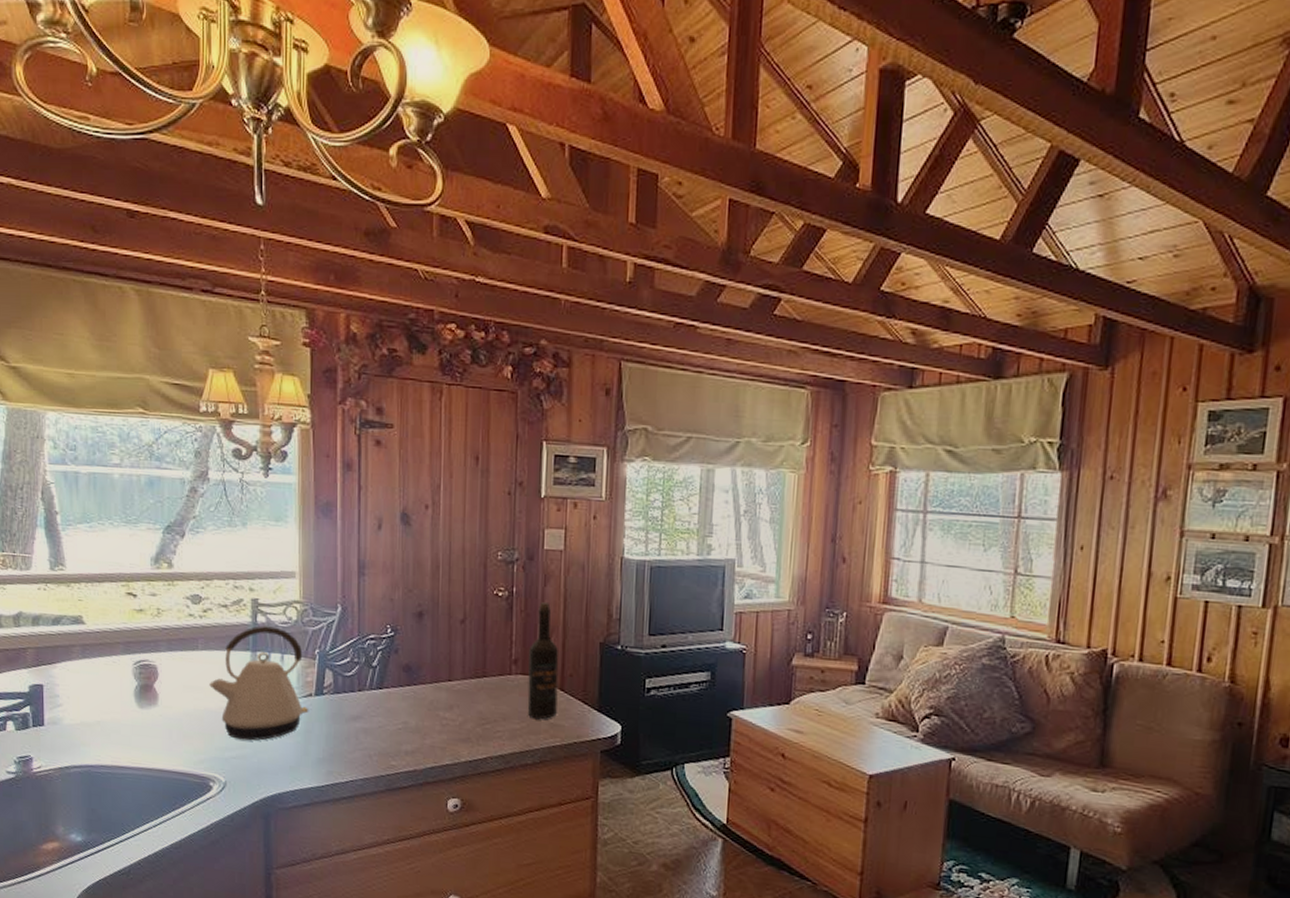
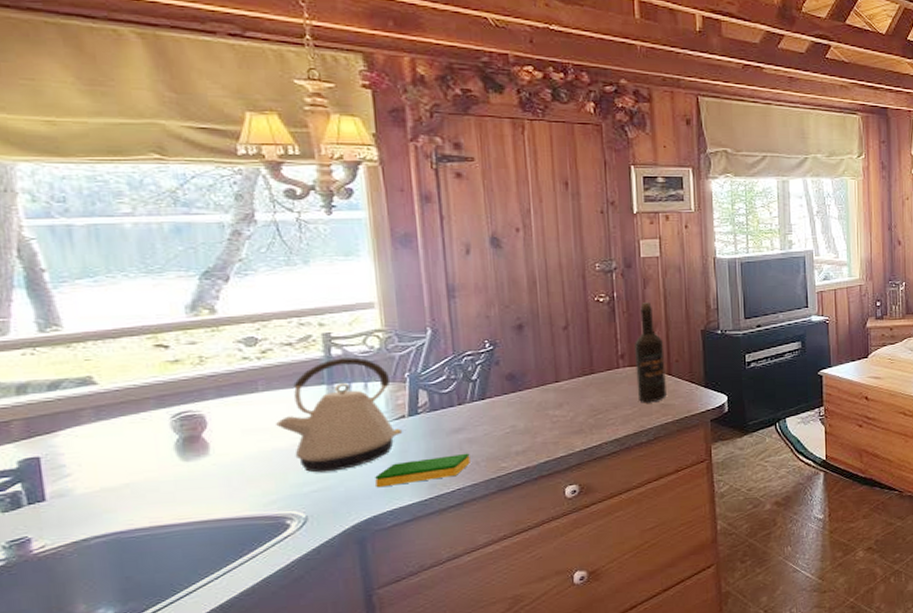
dish sponge: none [283,742,364,767] -> present [375,453,470,488]

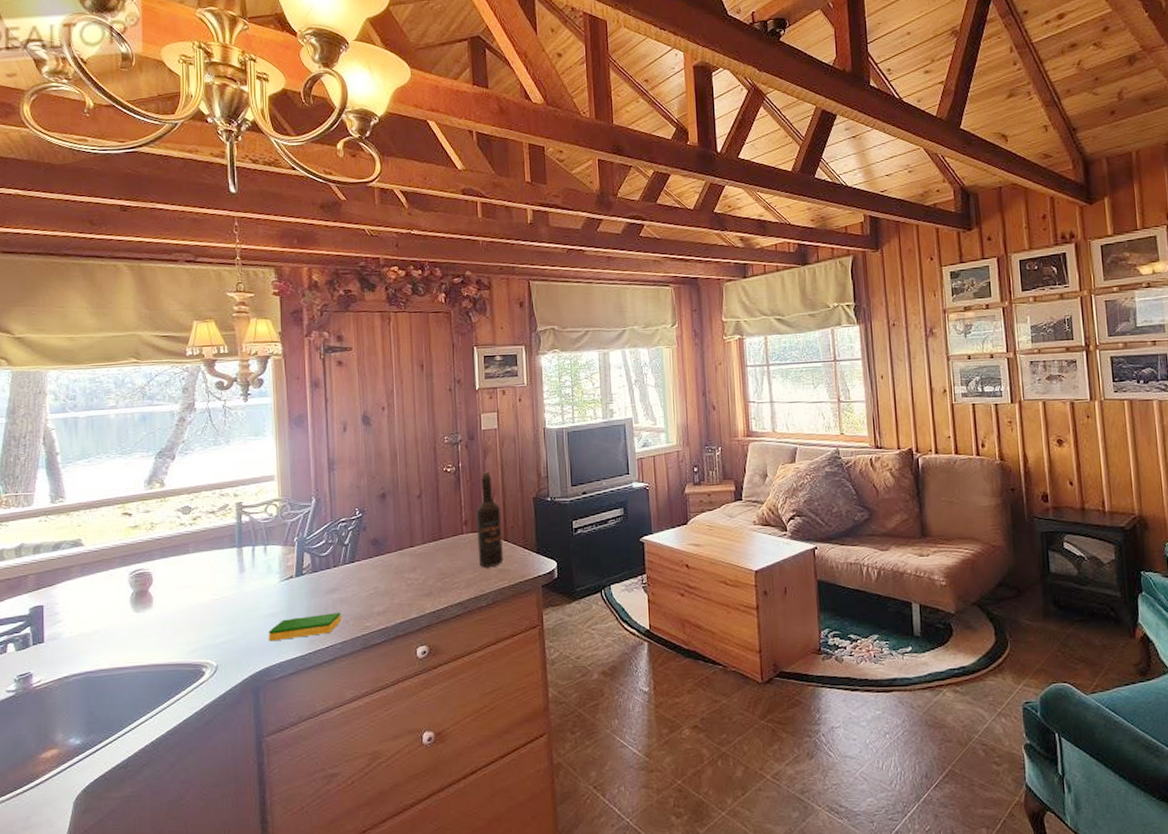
kettle: present [276,357,403,473] -> none [200,523,291,626]

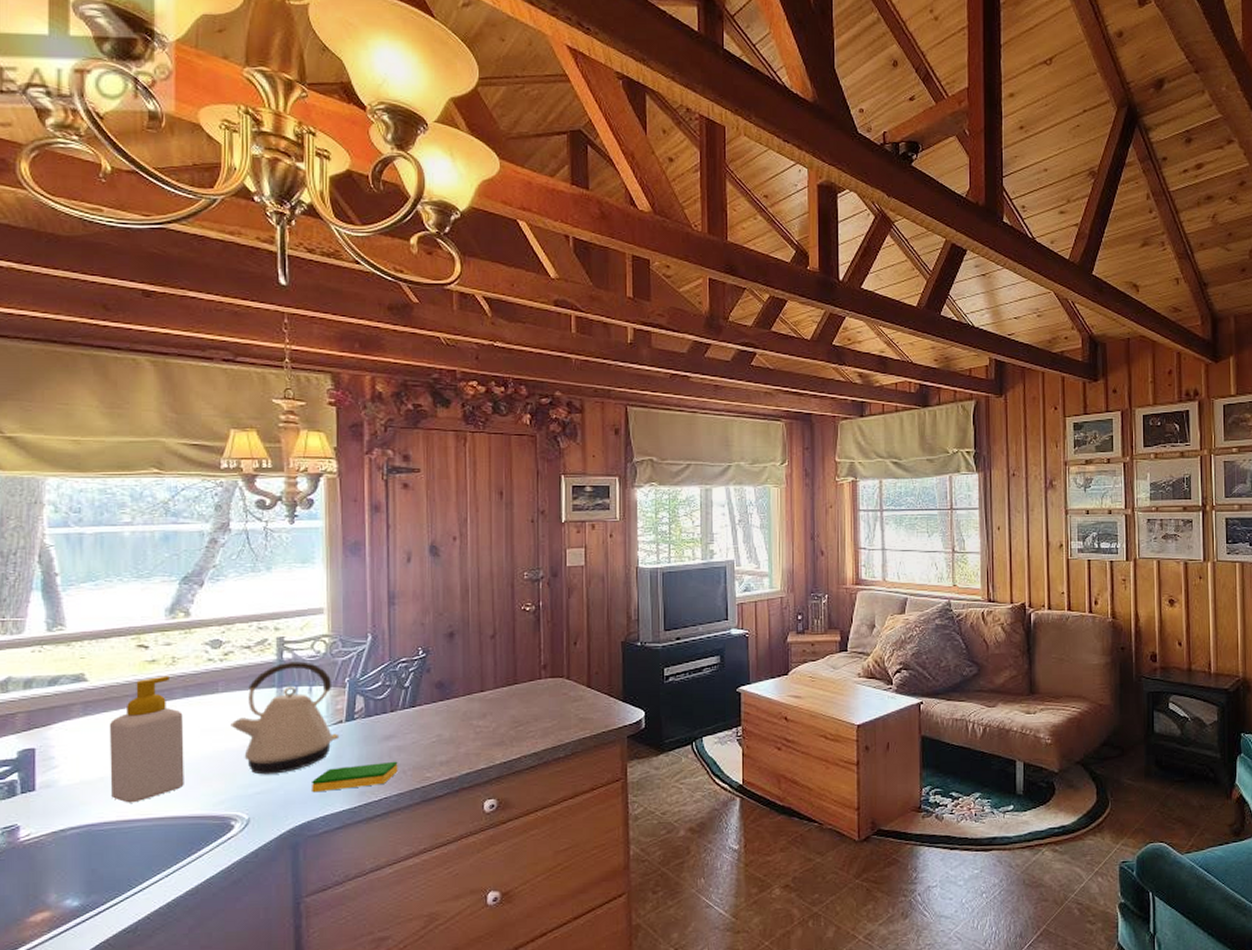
soap bottle: none [101,539,163,653] -> present [109,675,184,803]
kettle: none [200,523,291,626] -> present [231,661,340,775]
wine bottle: present [476,472,503,568] -> none [557,612,585,716]

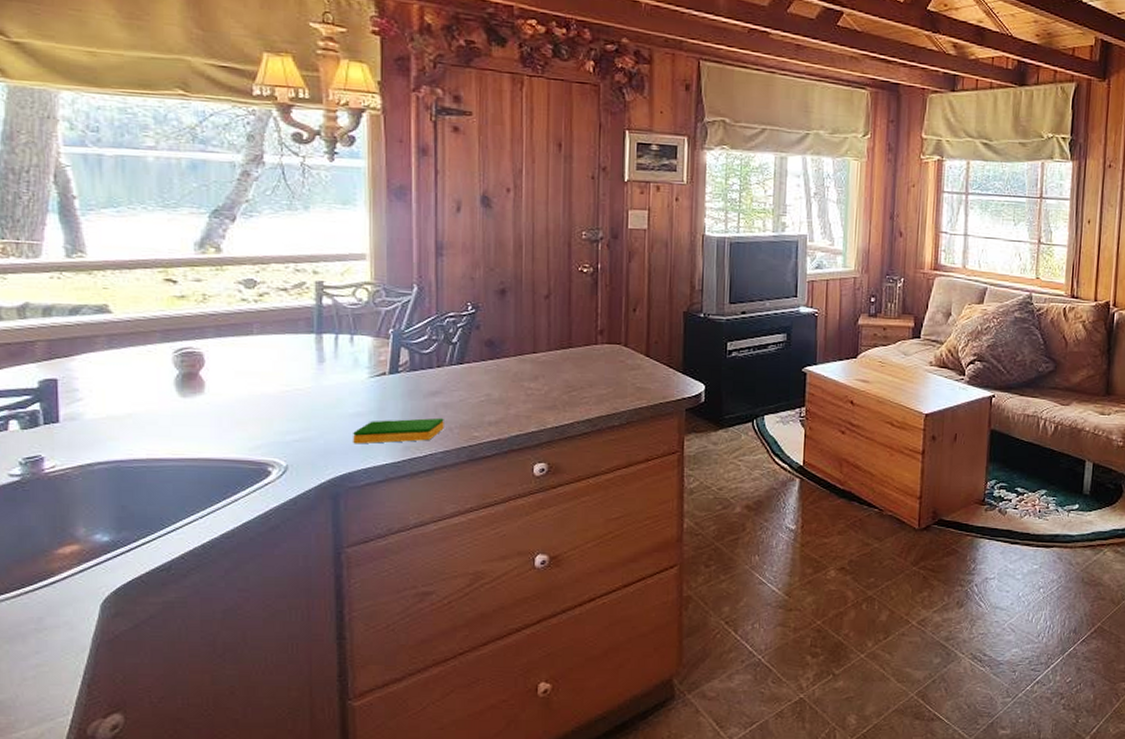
soap bottle: present [109,675,184,803] -> none [136,313,218,442]
kettle: present [231,661,340,775] -> none [267,308,383,423]

